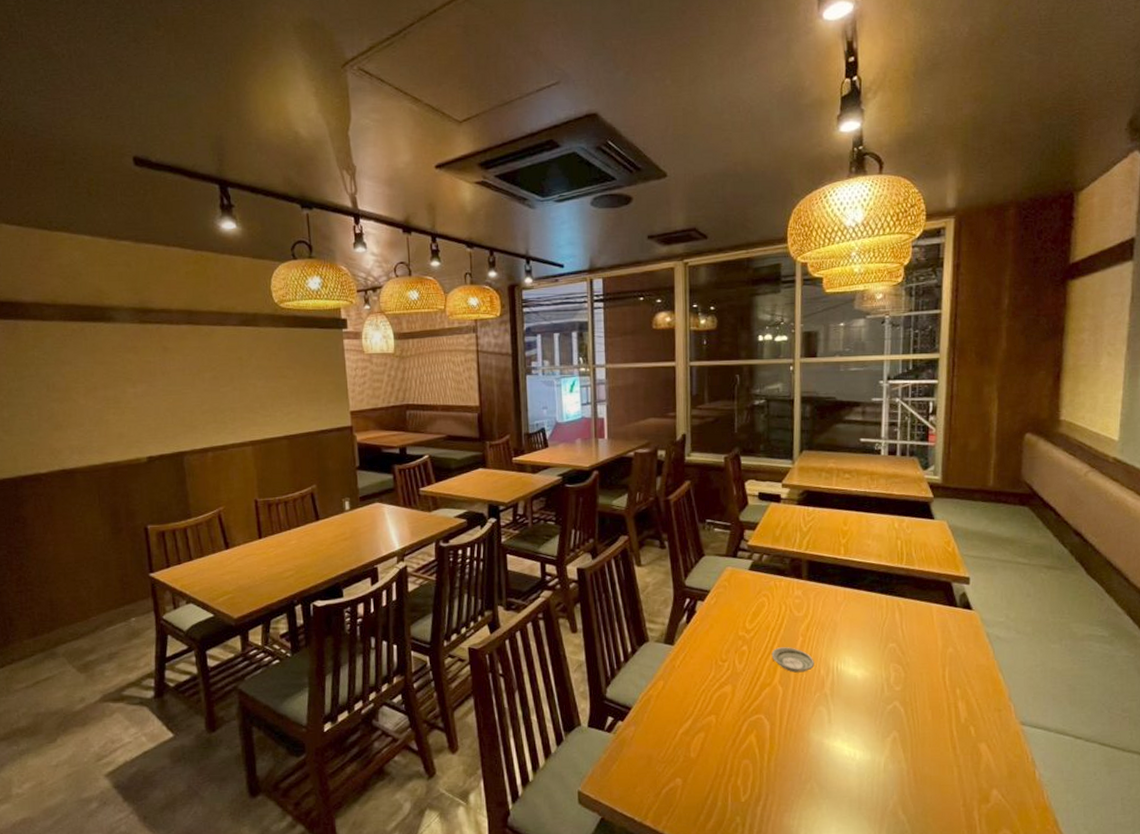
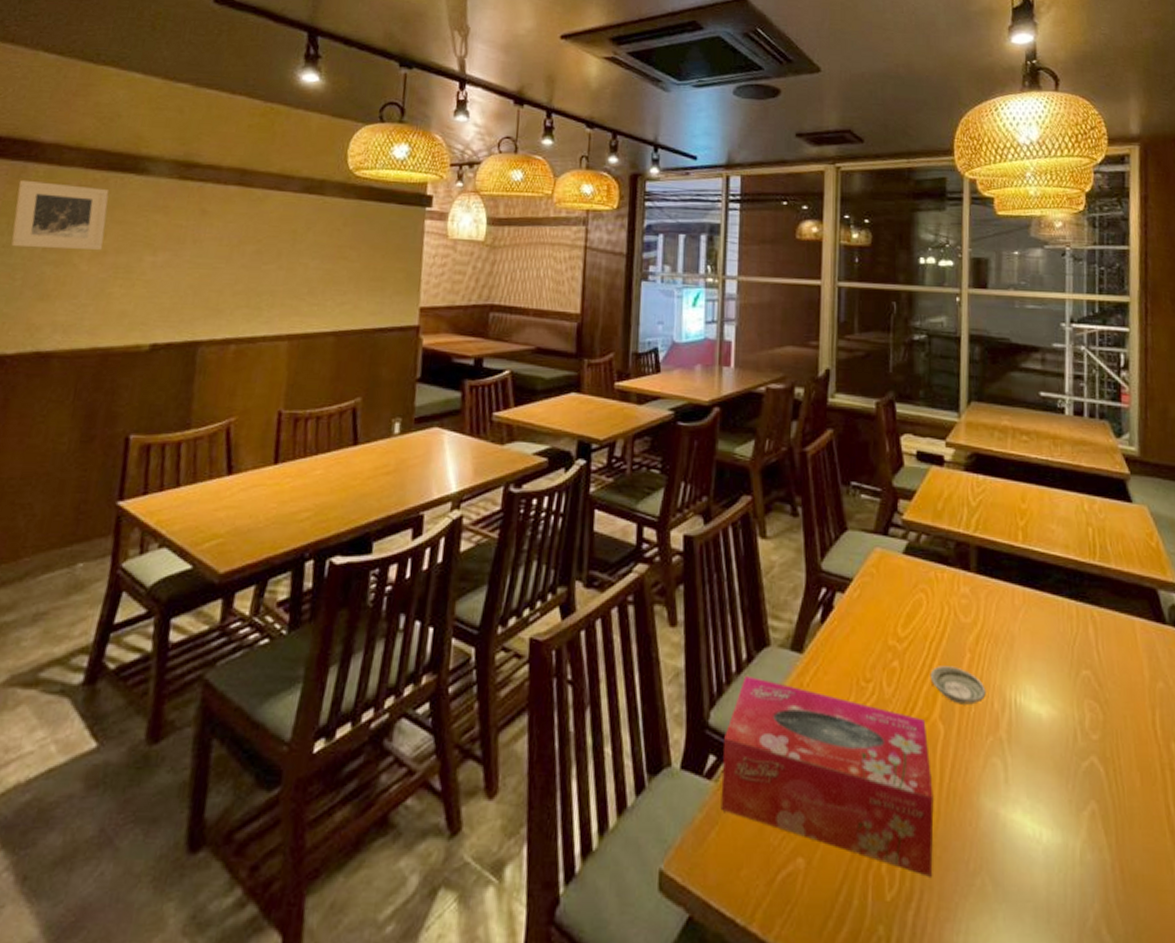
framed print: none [14,335,93,390] -> present [11,179,109,250]
tissue box: none [618,662,775,785] -> present [720,675,934,877]

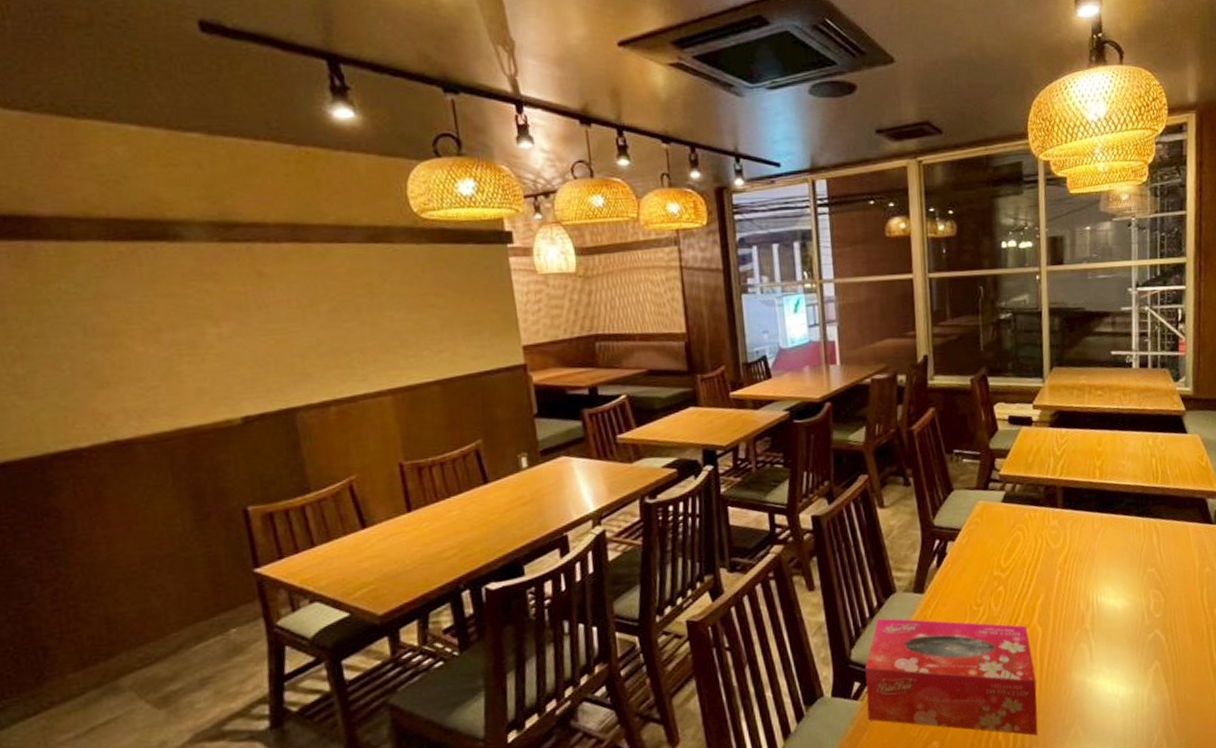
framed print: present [11,179,109,250] -> none [27,261,155,336]
saucer: present [930,666,986,705] -> none [1029,582,1074,611]

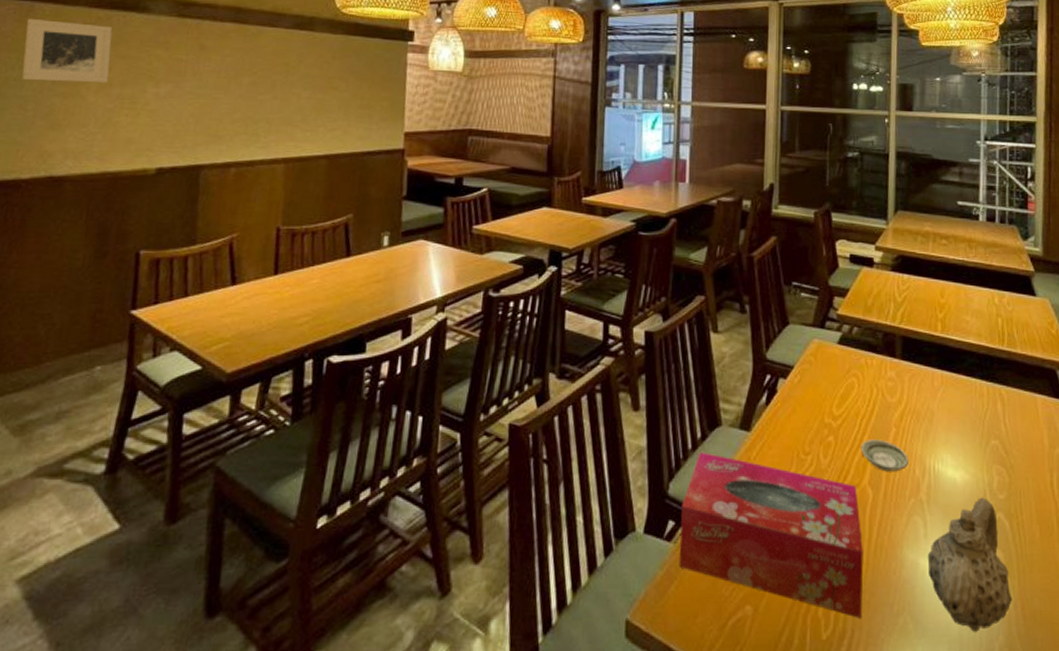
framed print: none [27,261,155,336] -> present [22,18,113,83]
saucer: none [1029,582,1074,611] -> present [861,439,909,472]
teapot: none [1093,618,1169,730] -> present [927,497,1013,632]

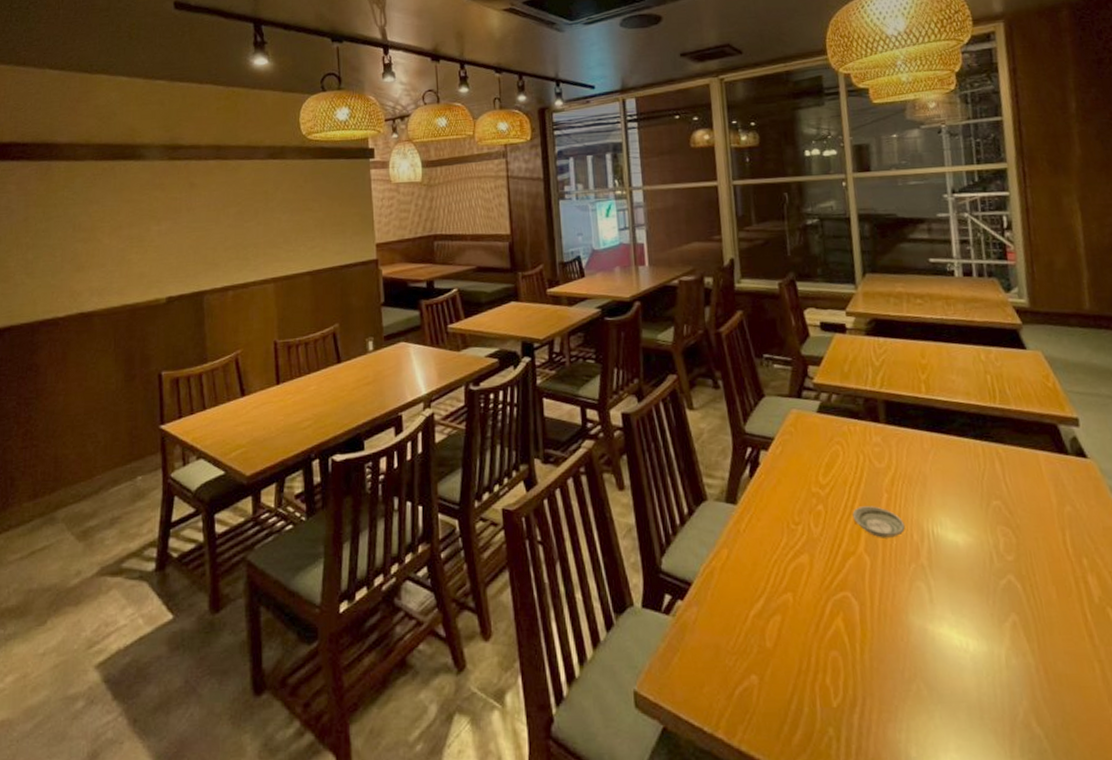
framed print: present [22,18,113,83] -> none [46,175,118,231]
tissue box: present [679,451,863,618] -> none [676,526,872,685]
teapot: present [927,497,1013,632] -> none [935,559,1034,697]

